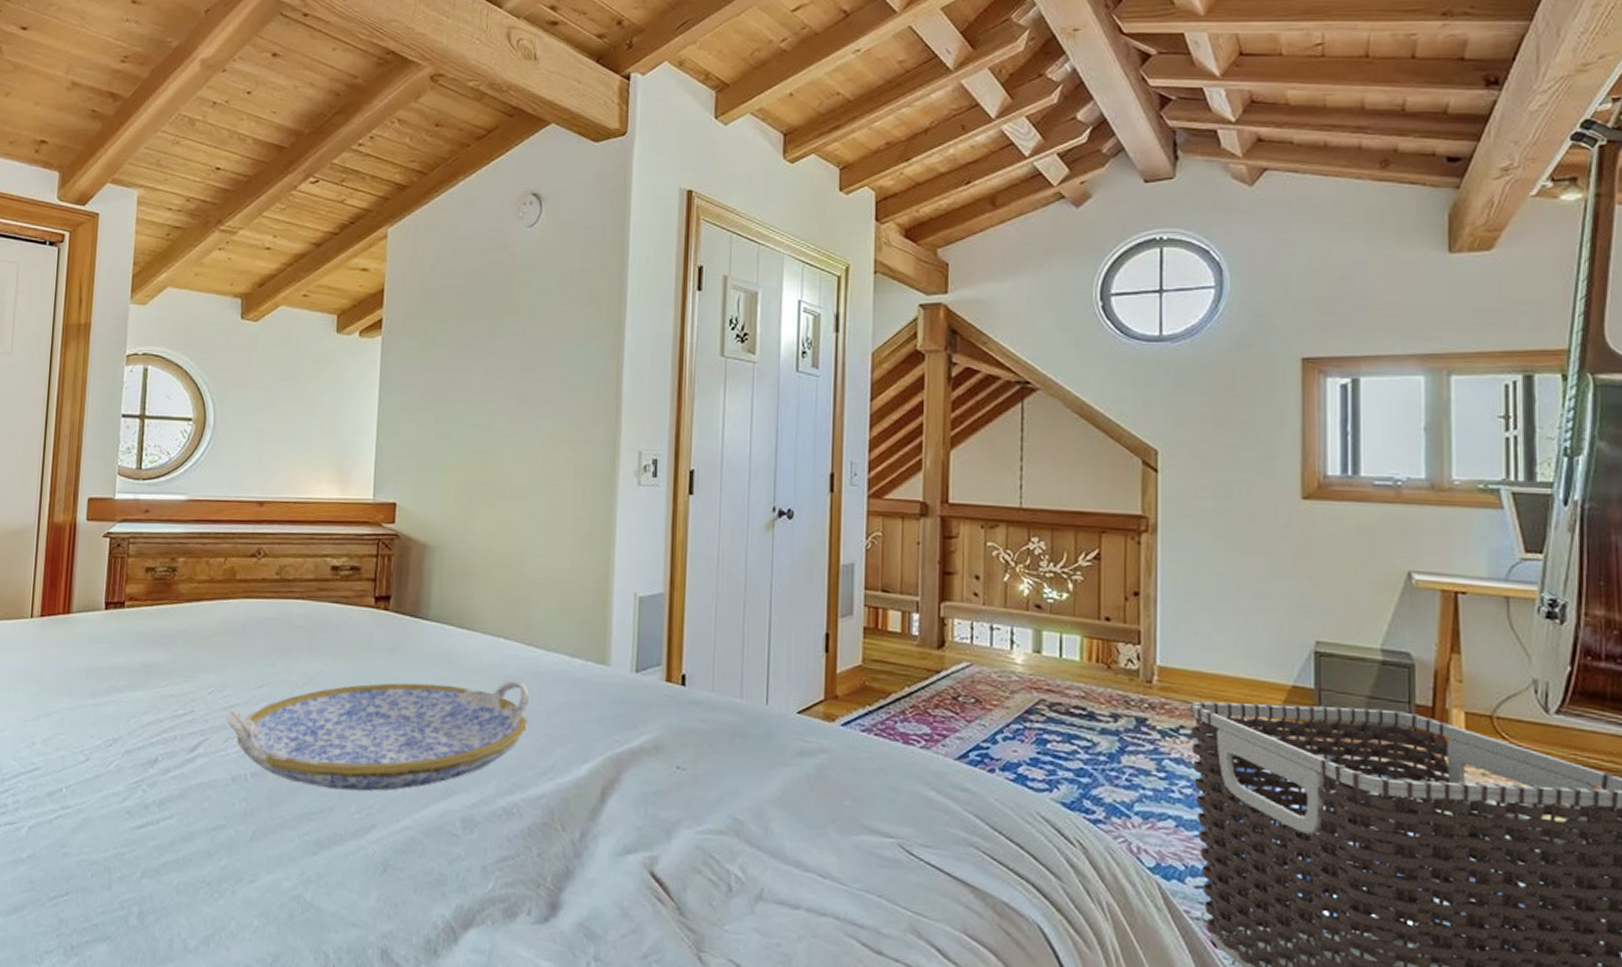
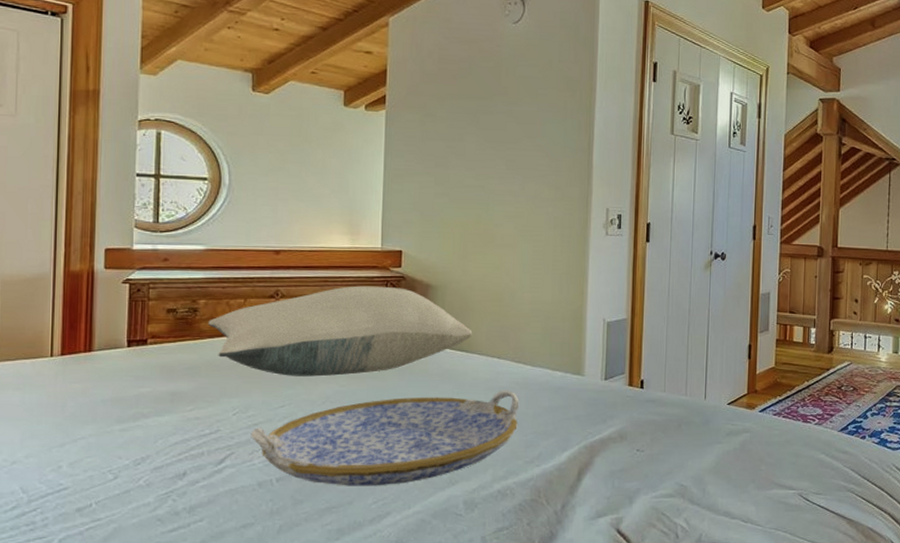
pillow: none [186,544,475,653] -> present [208,285,473,377]

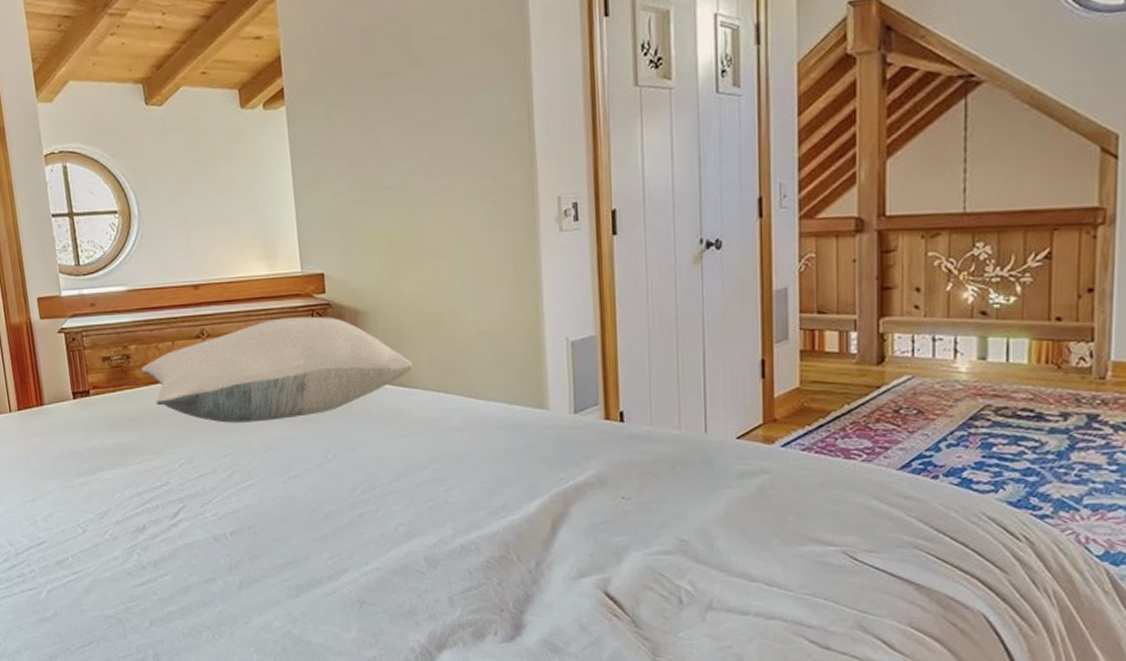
serving tray: present [250,390,520,486] -> none [198,430,477,541]

